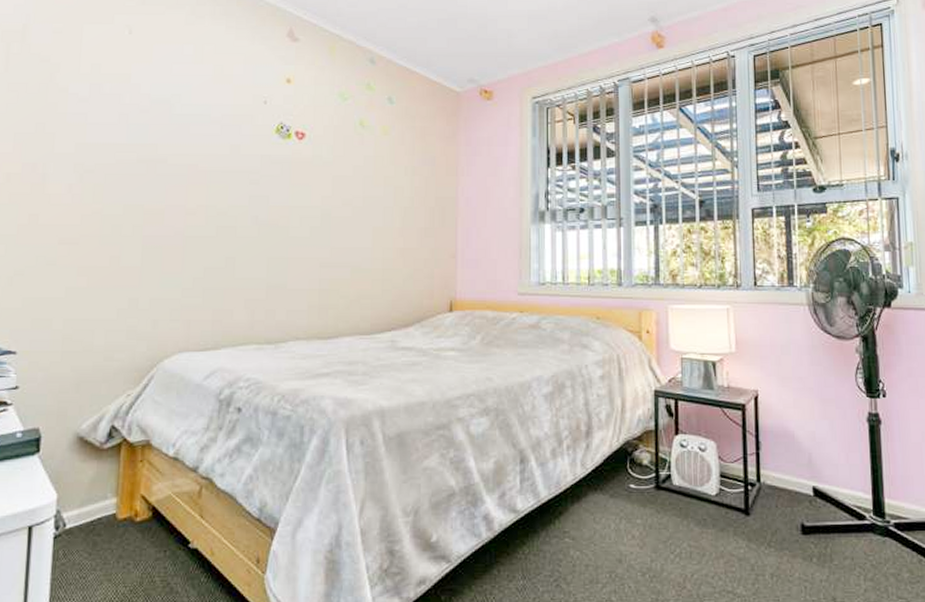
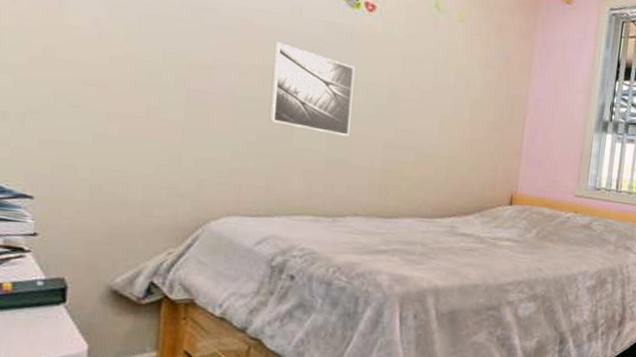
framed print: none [213,181,289,261] -> present [269,42,355,137]

